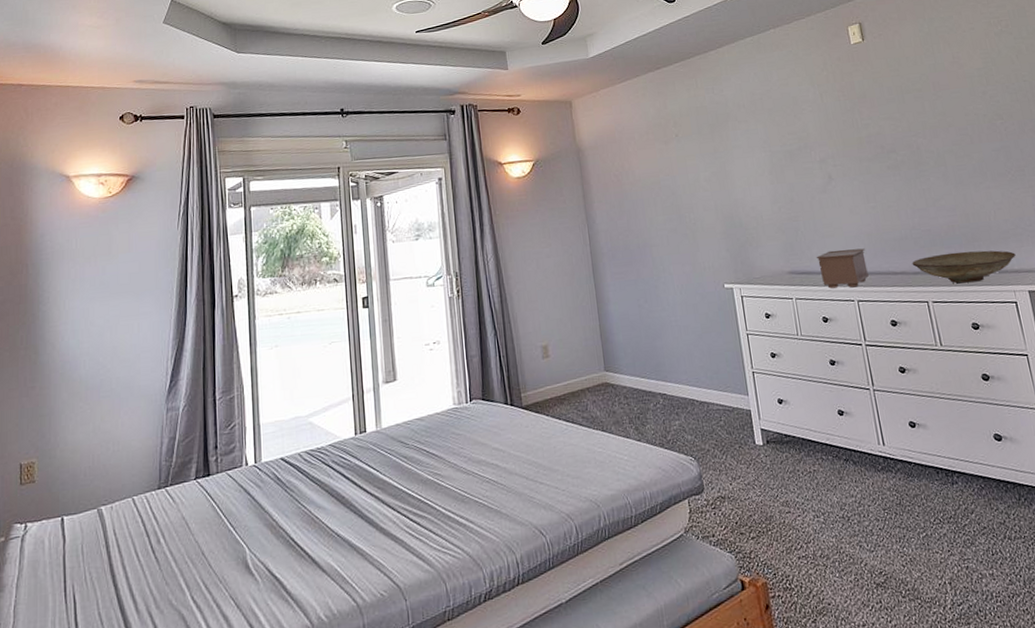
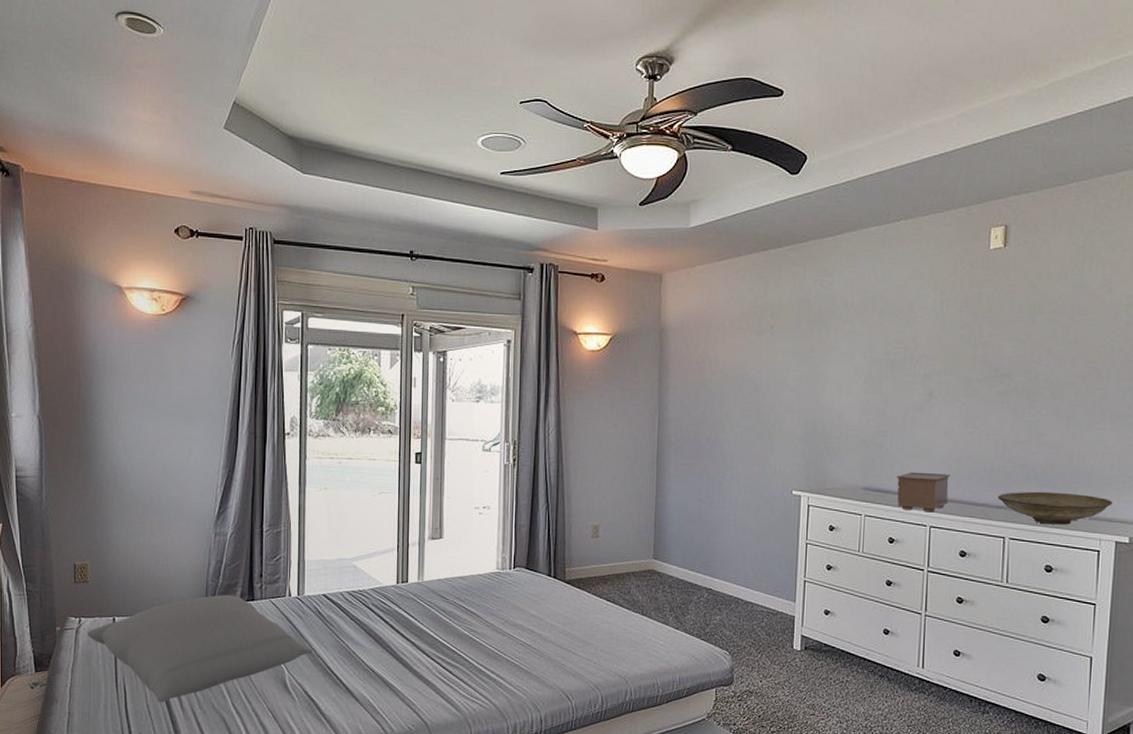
pillow: none [33,473,274,609] -> present [87,594,313,703]

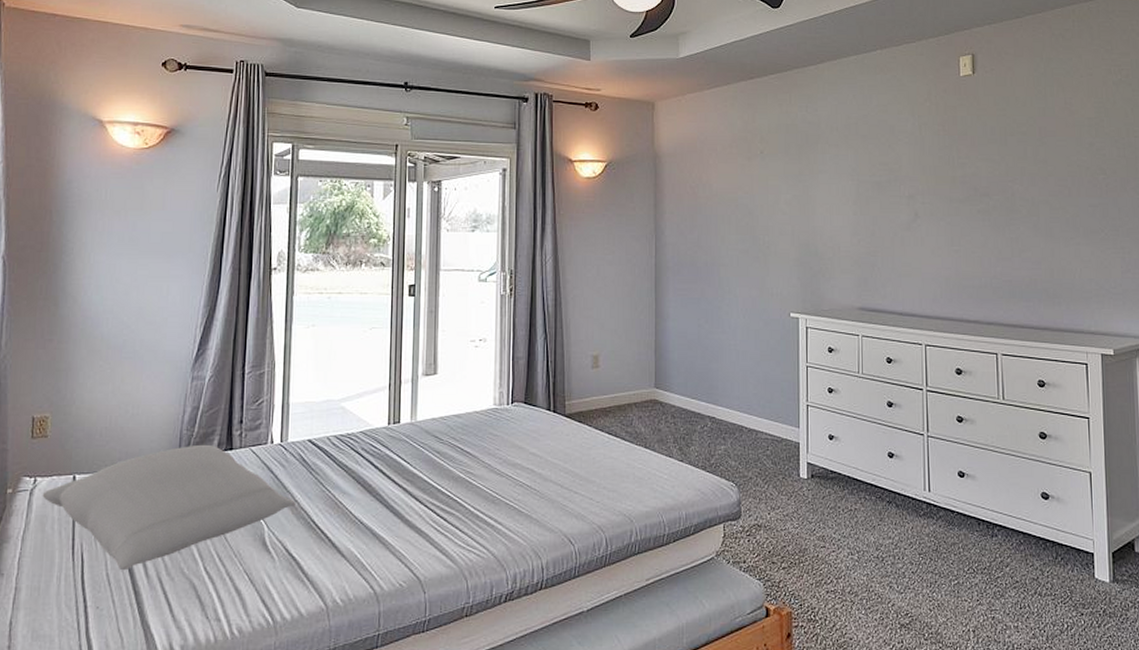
jewelry box: present [896,472,951,513] -> none [889,291,942,331]
decorative bowl: present [997,491,1113,525] -> none [987,306,1095,339]

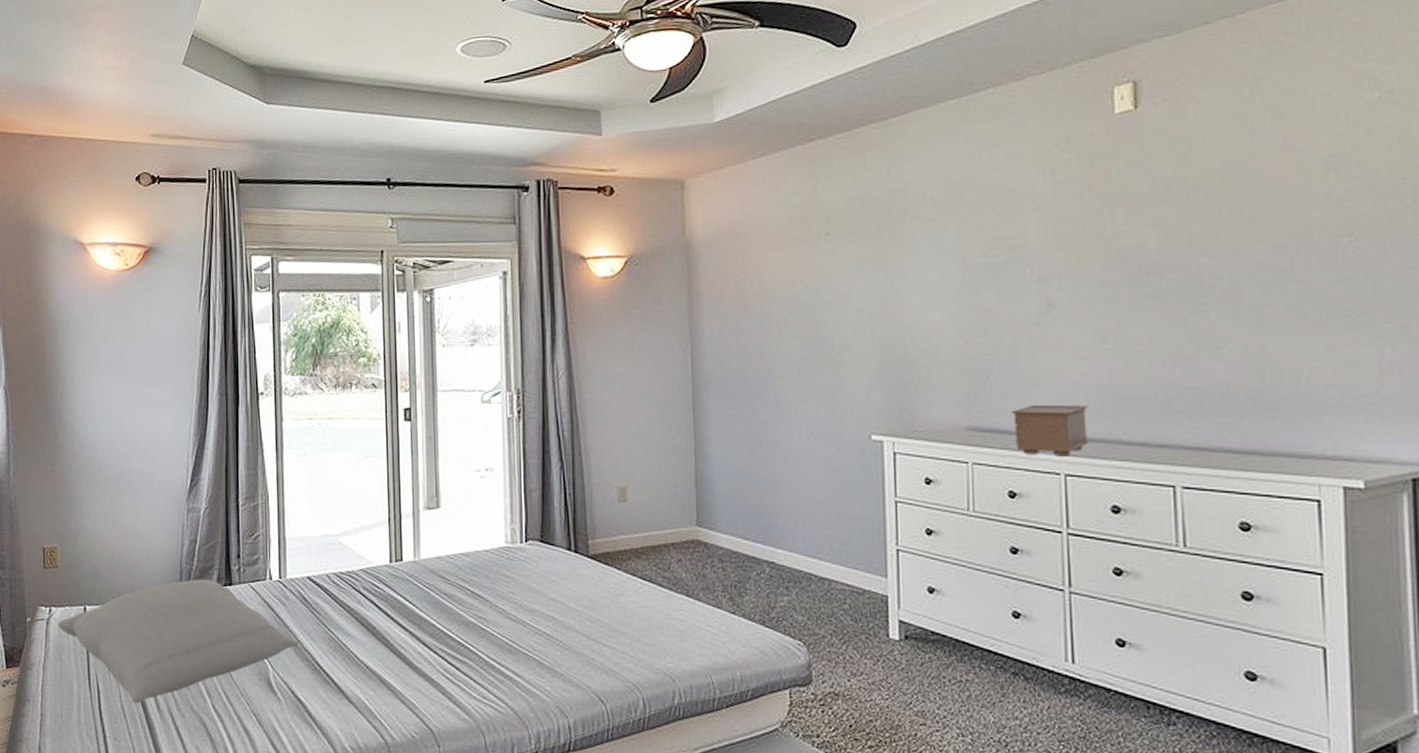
jewelry box: none [889,291,942,331] -> present [1011,404,1090,457]

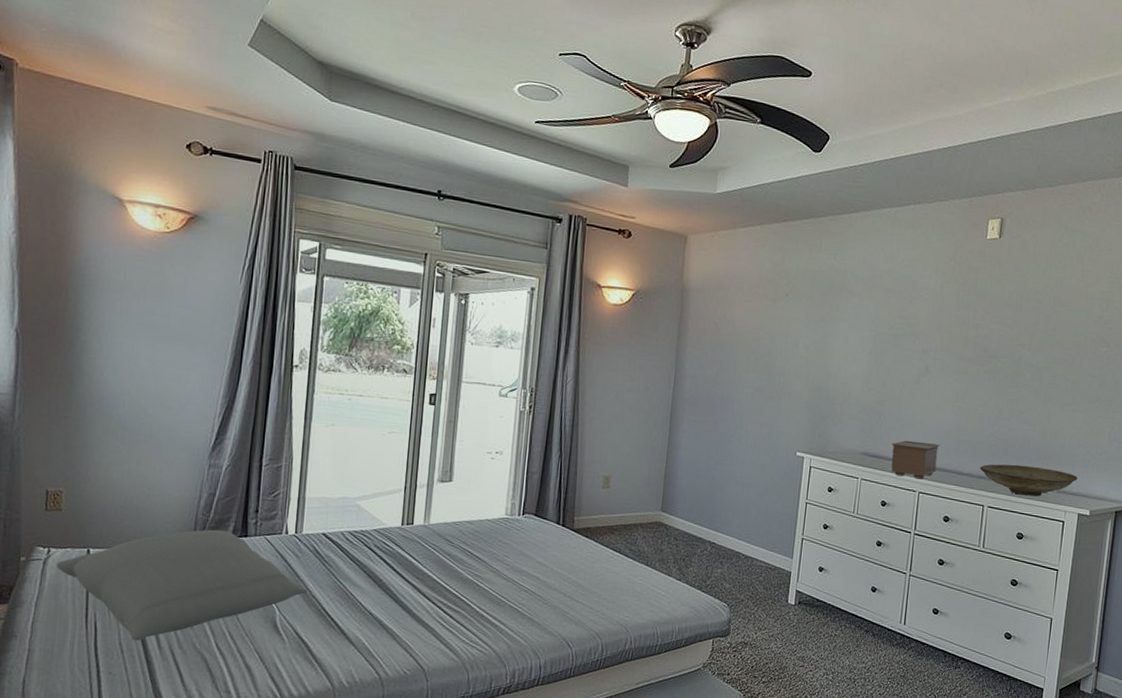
decorative bowl: none [1159,423,1333,467] -> present [979,464,1078,497]

